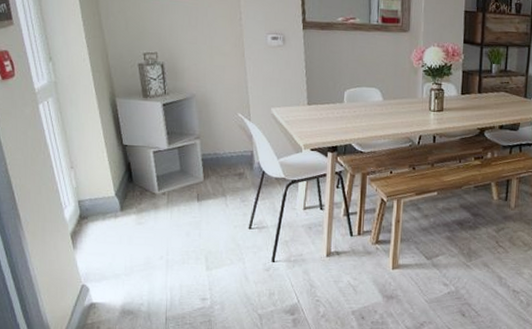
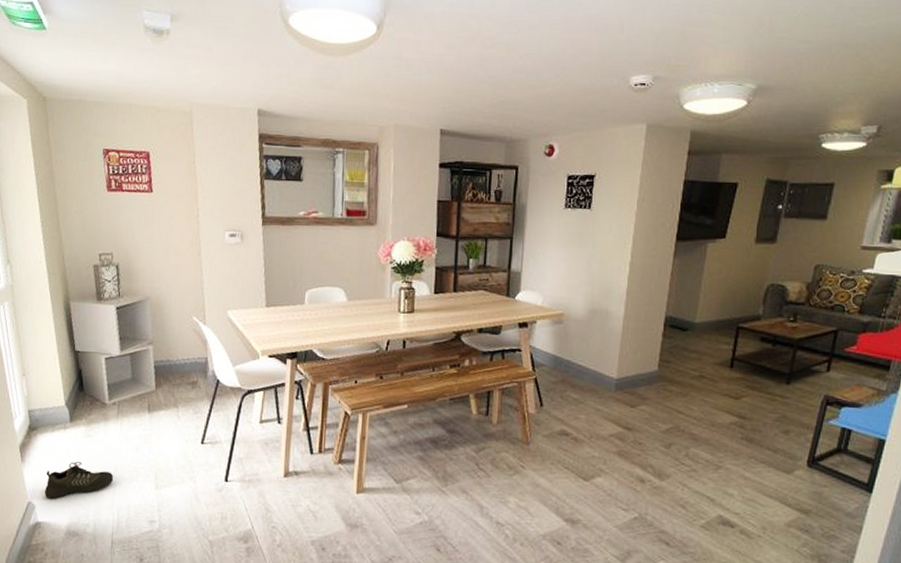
shoe: none [97,247,166,282] -> present [44,461,114,499]

